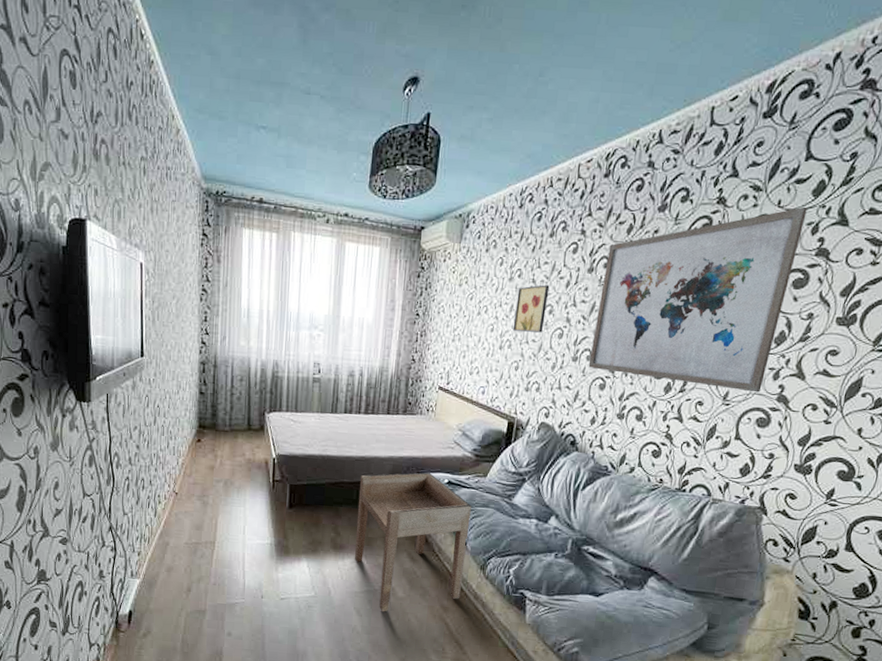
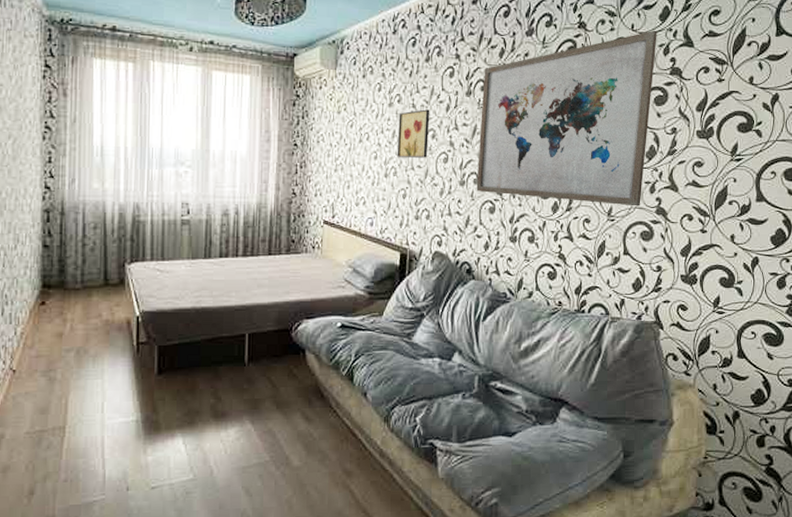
side table: present [354,472,472,612] -> none [239,316,369,488]

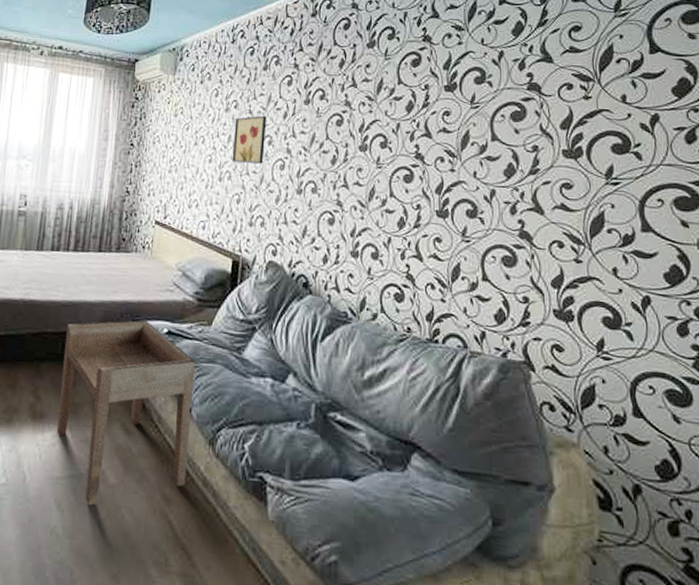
side table: none [239,316,369,488] -> present [56,319,195,506]
wall art: present [476,30,657,207] -> none [314,44,511,228]

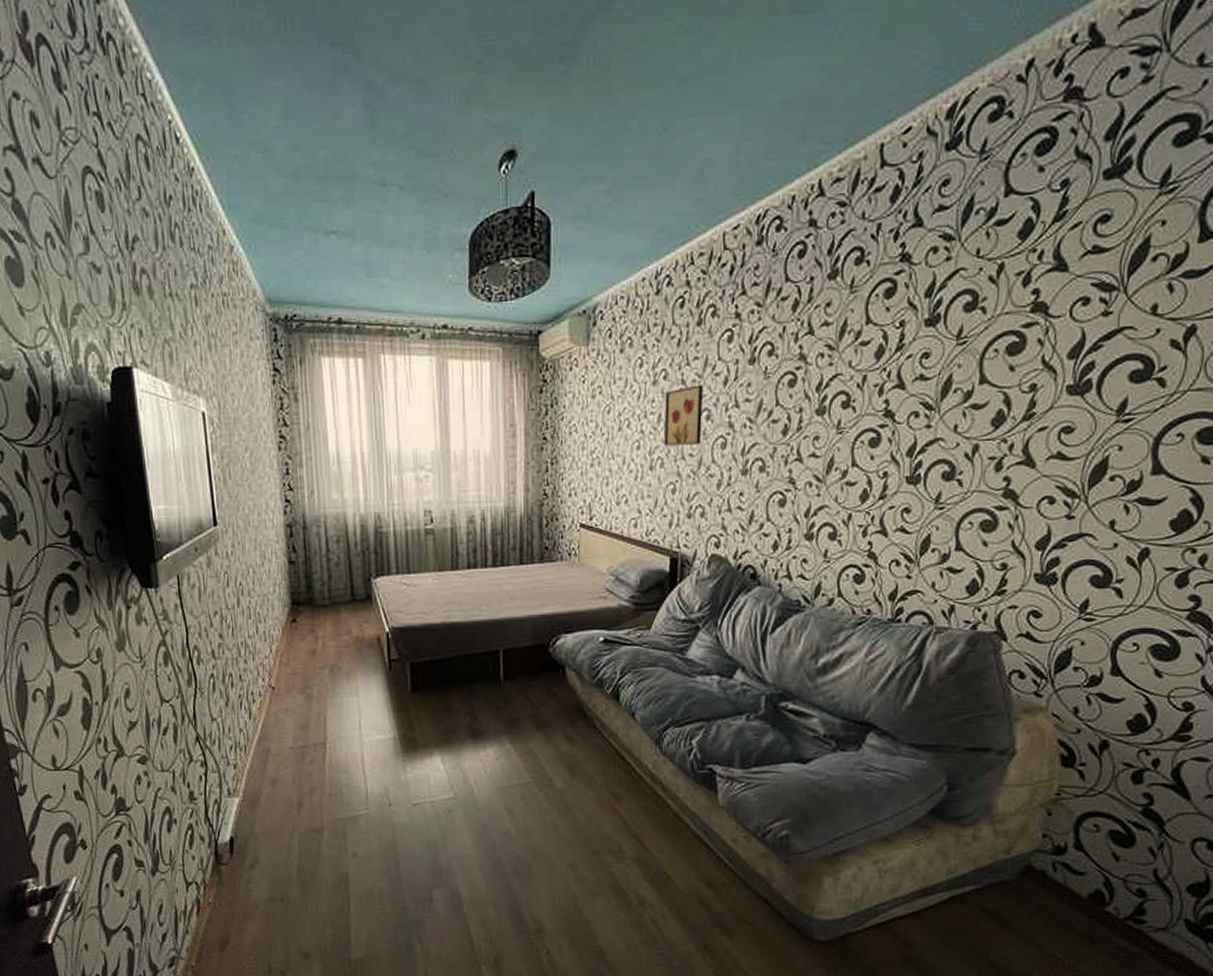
side table: present [56,319,195,506] -> none [495,630,636,809]

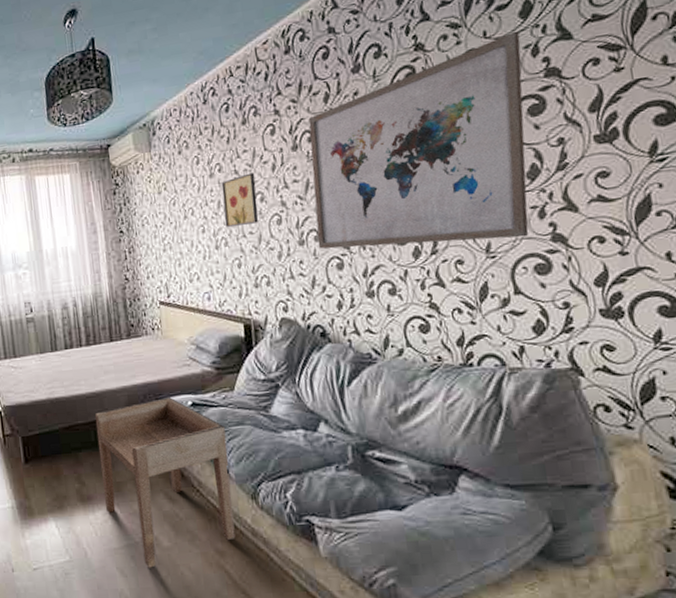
side table: none [495,630,636,809] -> present [95,396,236,568]
wall art: none [762,253,1014,490] -> present [308,31,529,249]

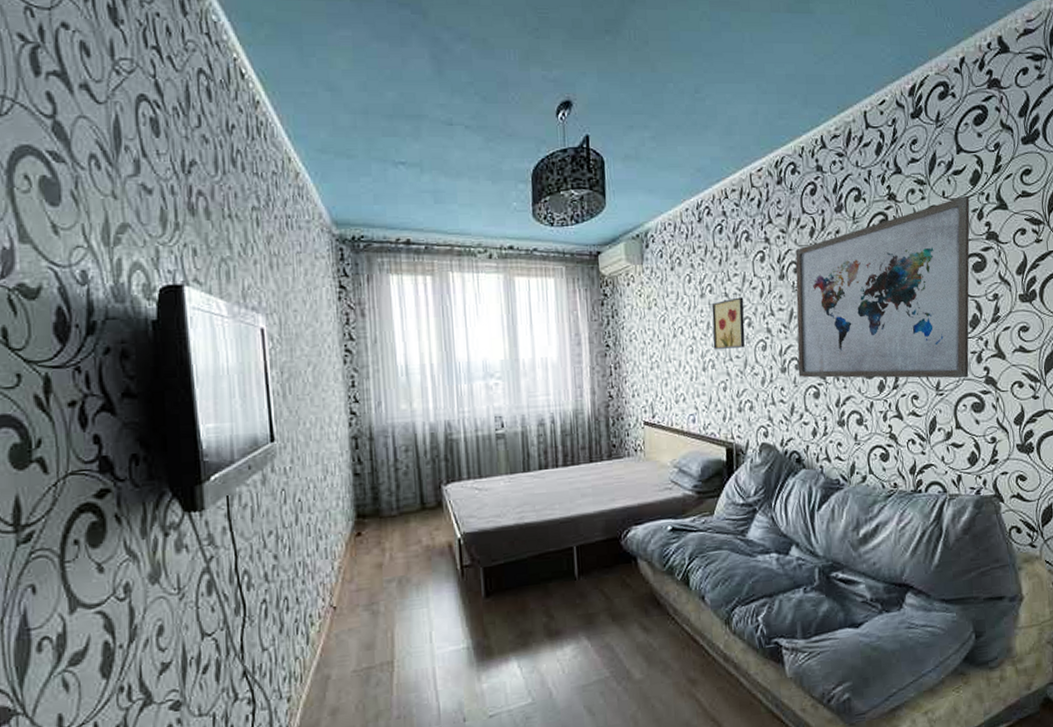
side table: present [95,396,236,568] -> none [569,521,708,704]

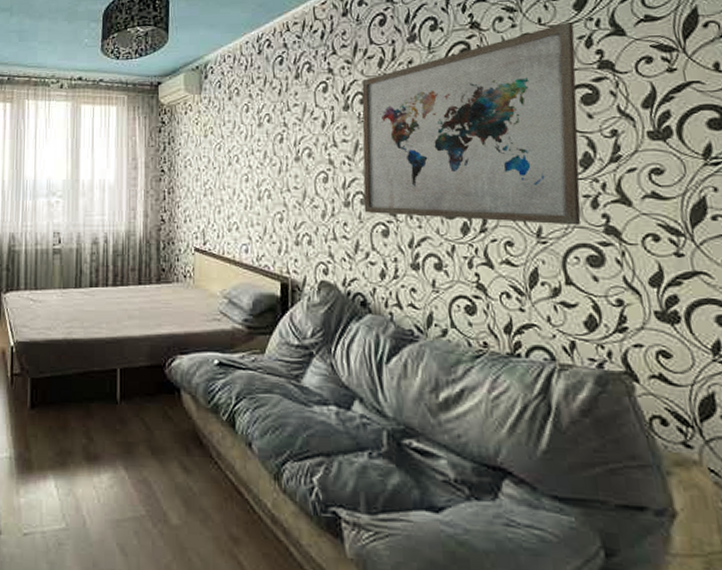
wall art: present [711,297,746,350] -> none [269,127,305,180]

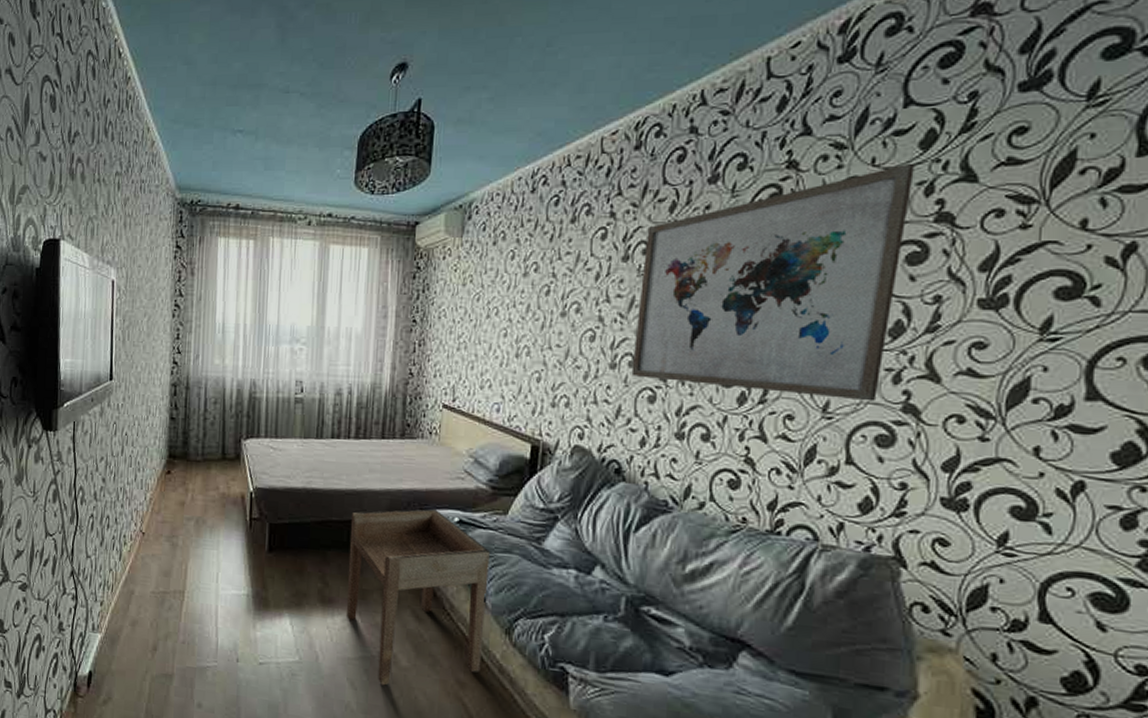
side table: none [112,351,253,549] -> present [346,508,490,686]

